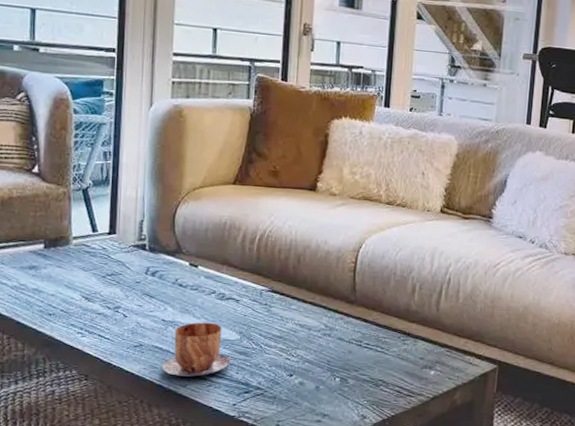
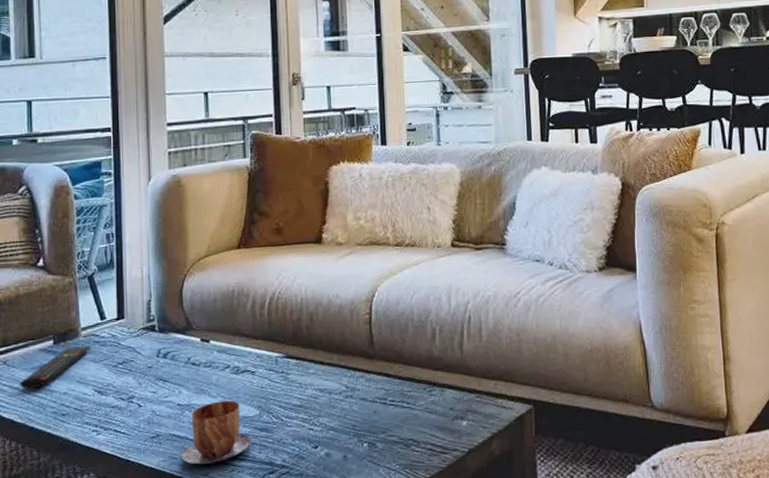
remote control: none [8,253,82,287] -> present [20,346,92,390]

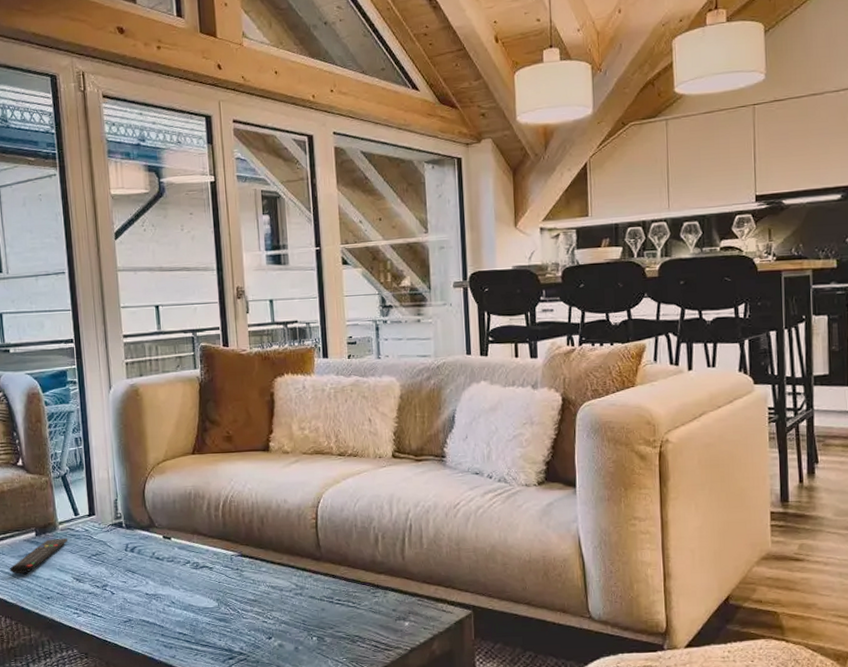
mug: present [181,400,251,465] -> none [150,592,212,648]

